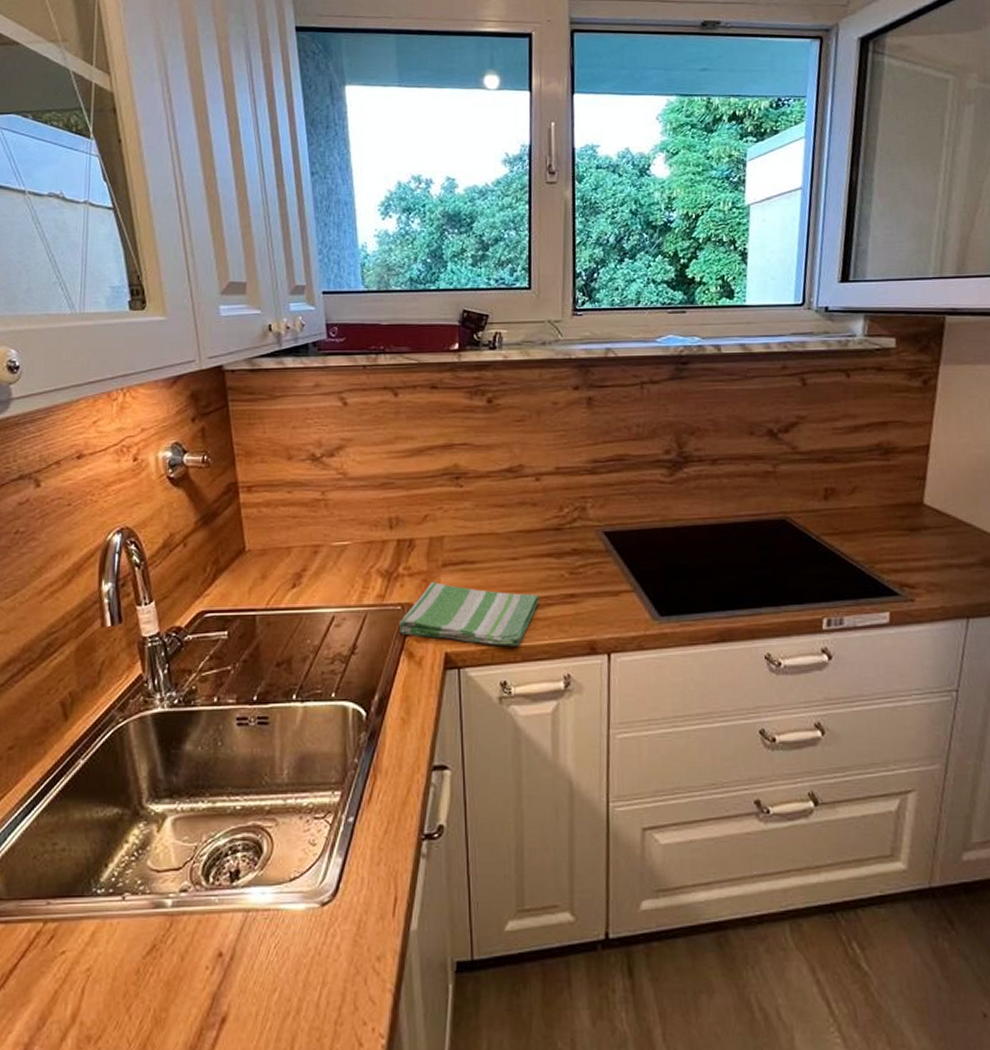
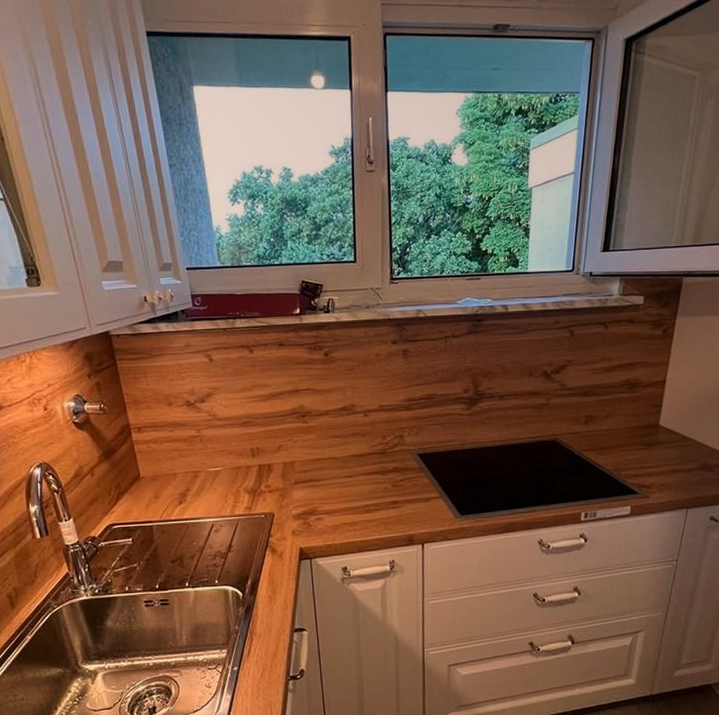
dish towel: present [398,582,539,647] -> none [263,496,369,542]

